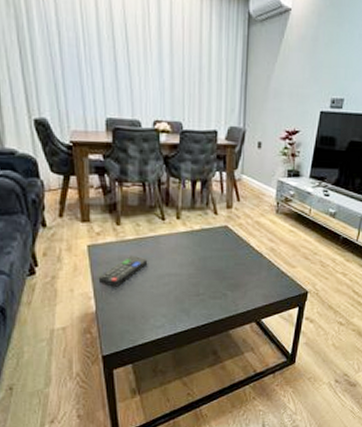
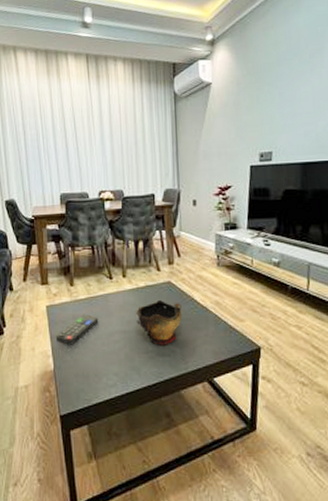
decorative bowl: none [188,243,236,289] -> present [135,299,182,345]

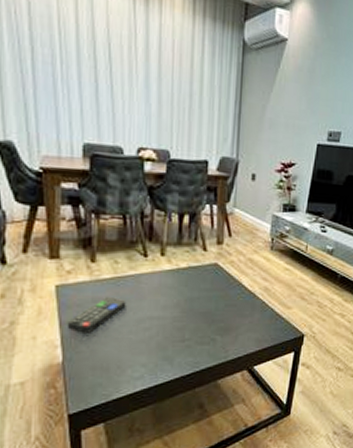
decorative bowl: present [135,299,182,345] -> none [172,283,227,333]

